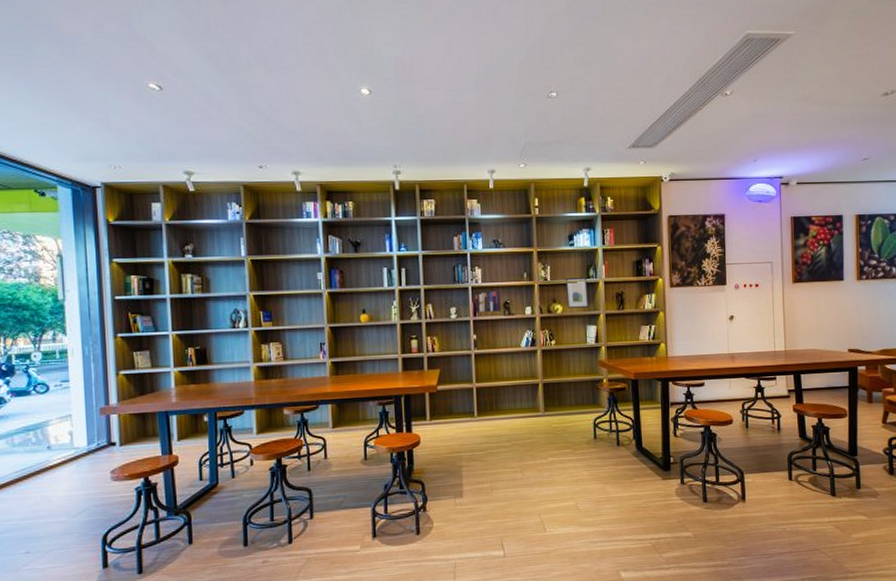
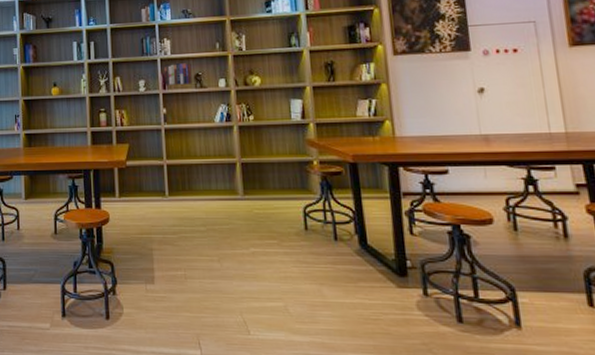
picture frame: present [565,277,589,308] -> none [262,46,293,80]

